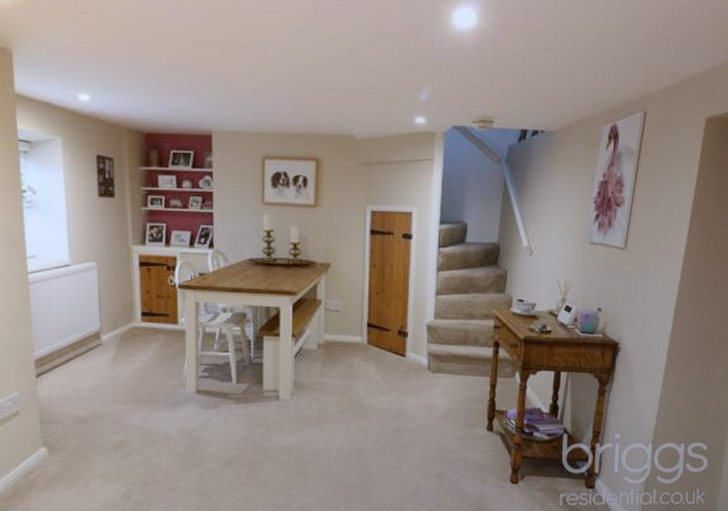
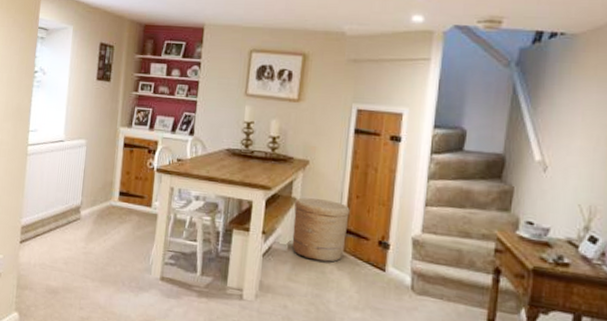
basket: none [319,299,371,355] -> present [292,197,350,262]

